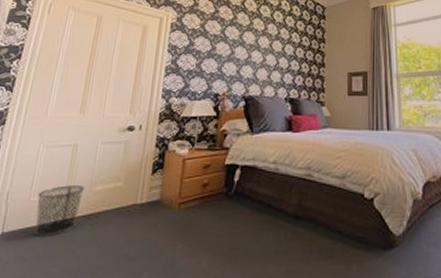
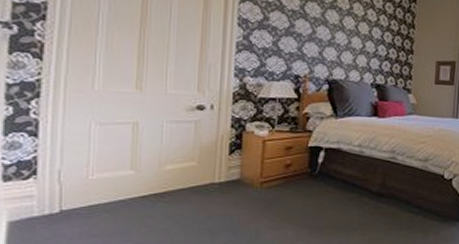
waste bin: present [34,185,85,237] -> none [97,164,153,214]

